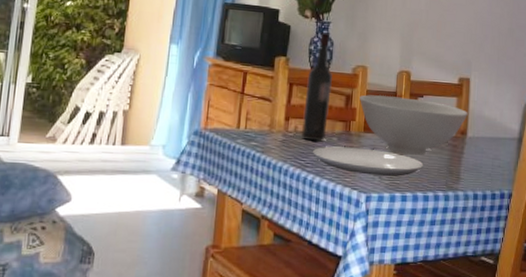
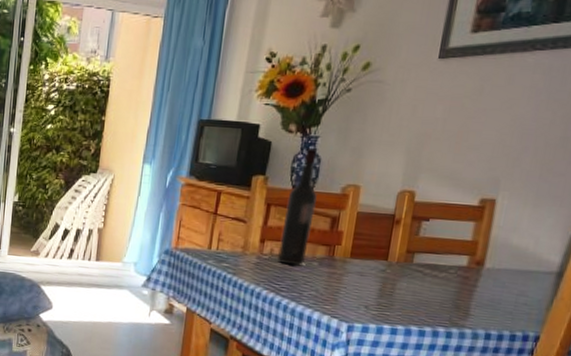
plate: present [313,146,424,177] -> none [289,271,423,308]
bowl: present [359,95,468,156] -> none [348,217,489,287]

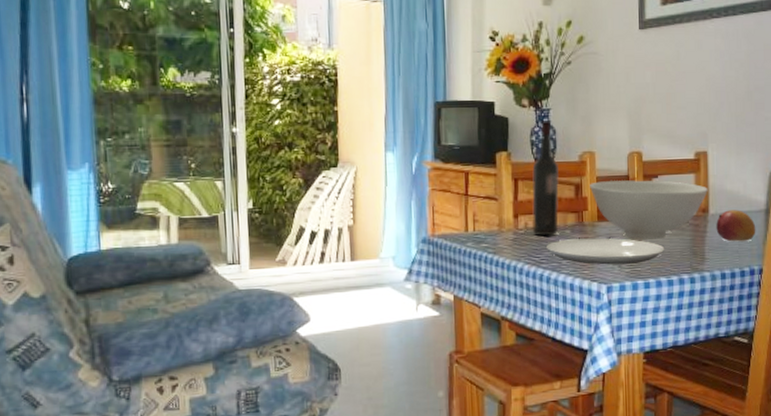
plate: none [289,271,423,308] -> present [547,238,665,265]
bowl: none [348,217,489,287] -> present [590,180,708,241]
fruit: none [489,266,542,304] -> present [716,210,756,242]

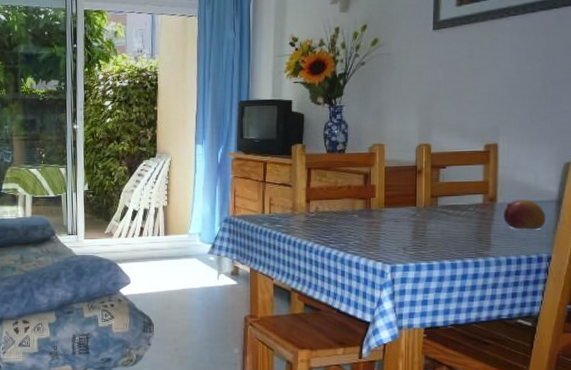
wine bottle: present [532,120,559,236] -> none [323,116,349,220]
plate: present [547,238,665,265] -> none [335,222,450,247]
bowl: present [590,180,708,241] -> none [378,170,497,226]

